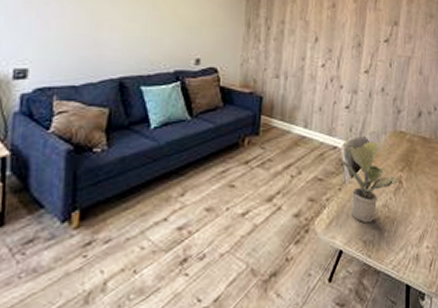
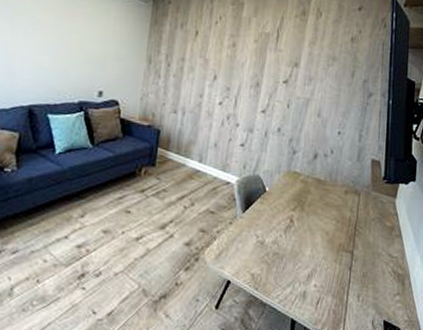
potted plant: present [342,141,400,222] -> none [234,179,291,256]

